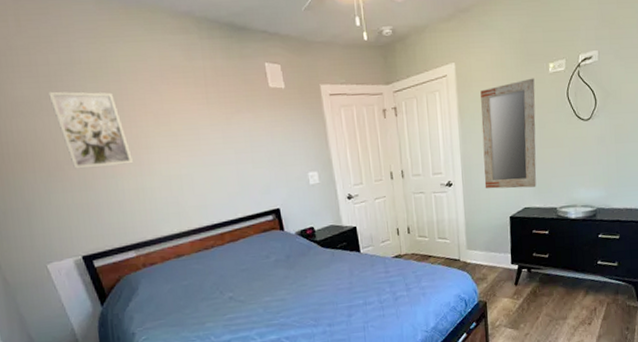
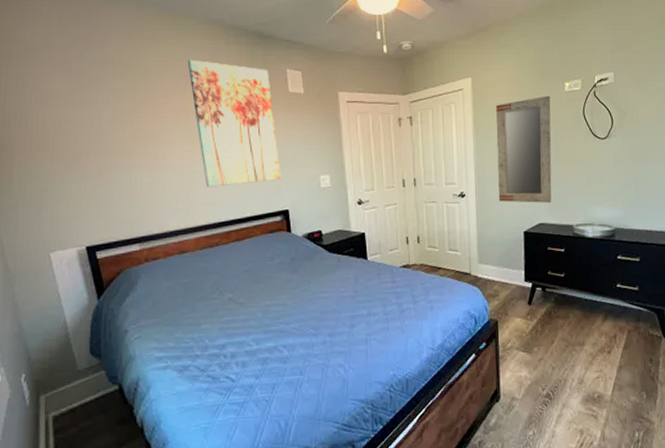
wall art: present [48,91,133,169] -> none [78,86,149,160]
wall art: none [160,56,269,191] -> present [187,59,281,187]

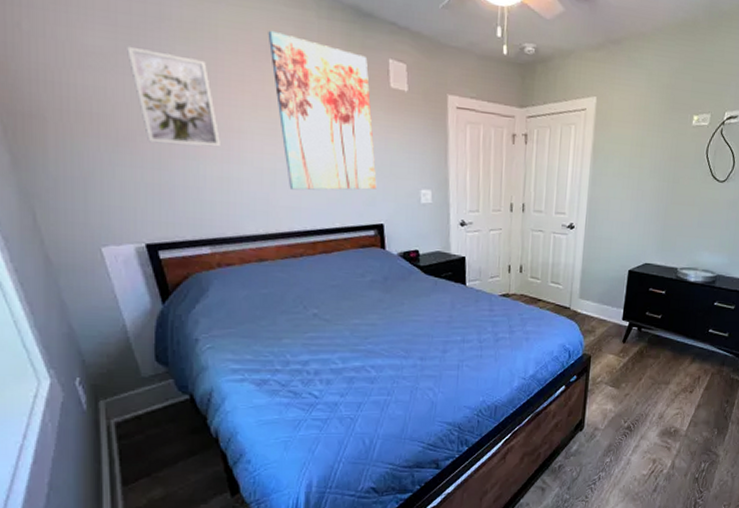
wall art: none [78,86,149,160] -> present [127,46,220,148]
home mirror: present [496,95,552,203] -> none [607,127,676,243]

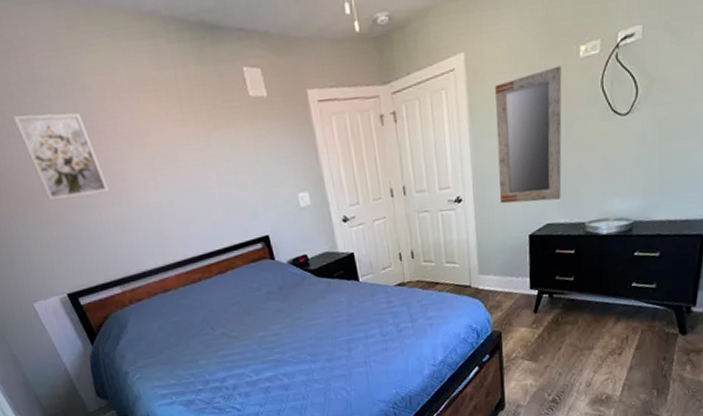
wall art: present [268,30,377,191] -> none [127,67,256,219]
home mirror: none [607,127,676,243] -> present [495,65,562,204]

